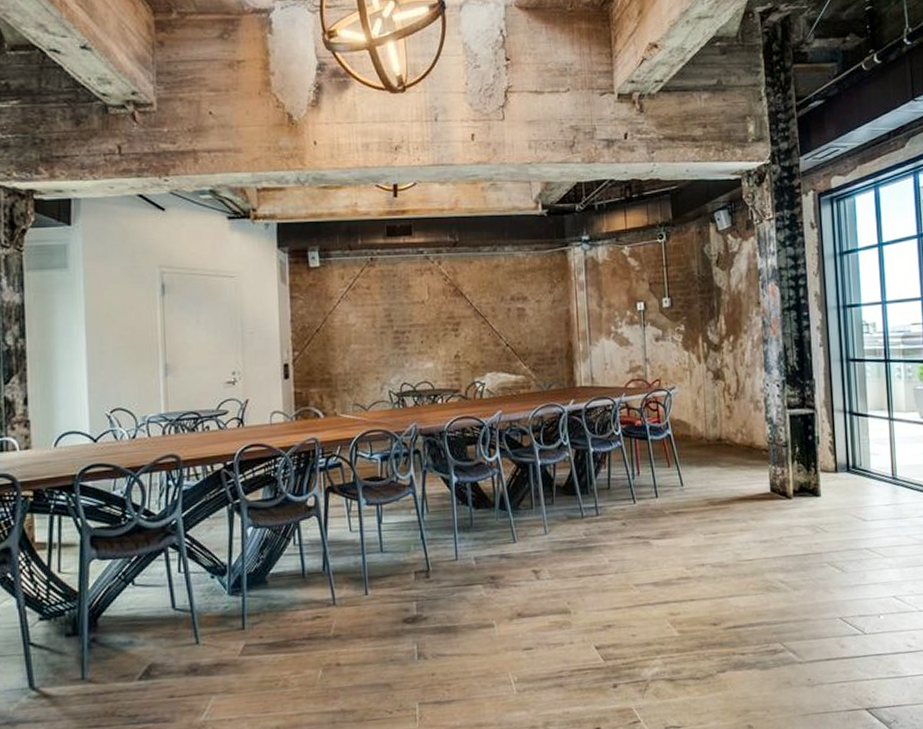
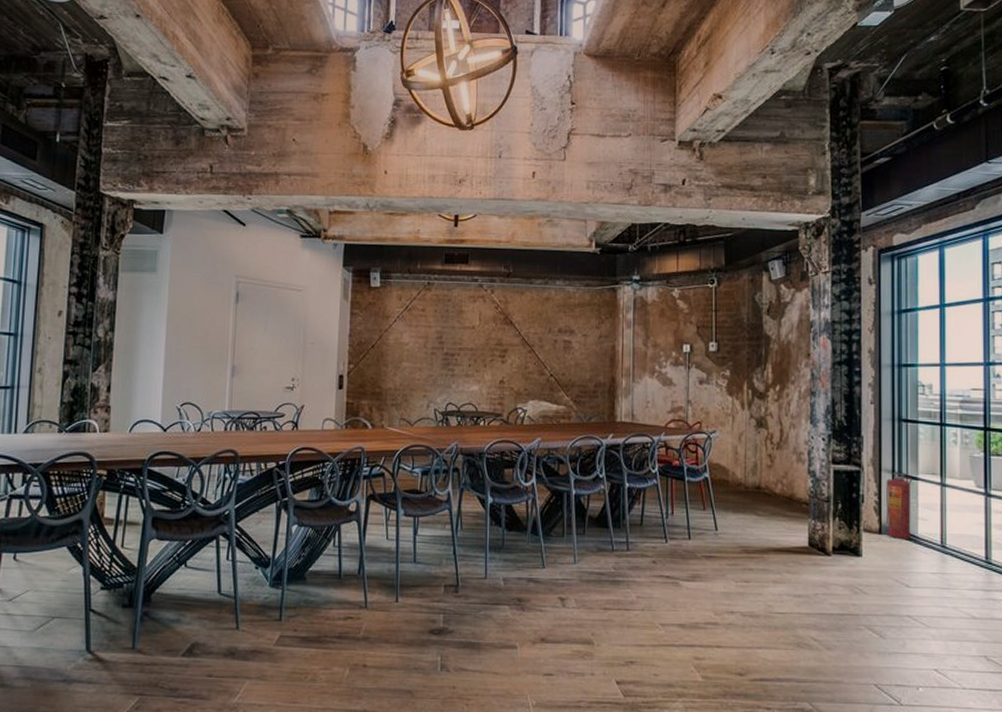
fire extinguisher: none [839,411,865,477] -> present [886,472,913,540]

